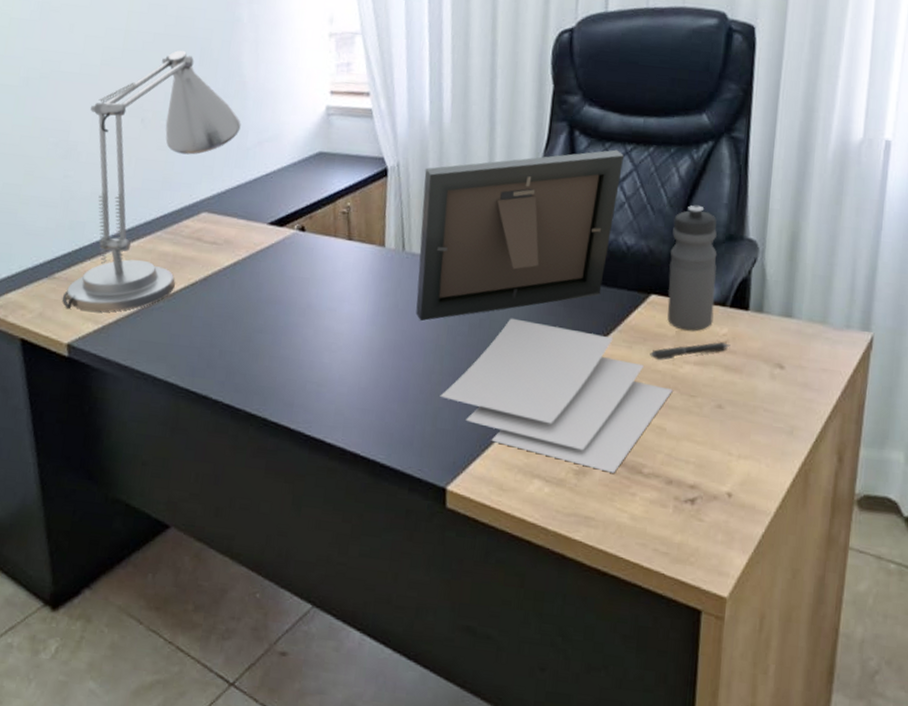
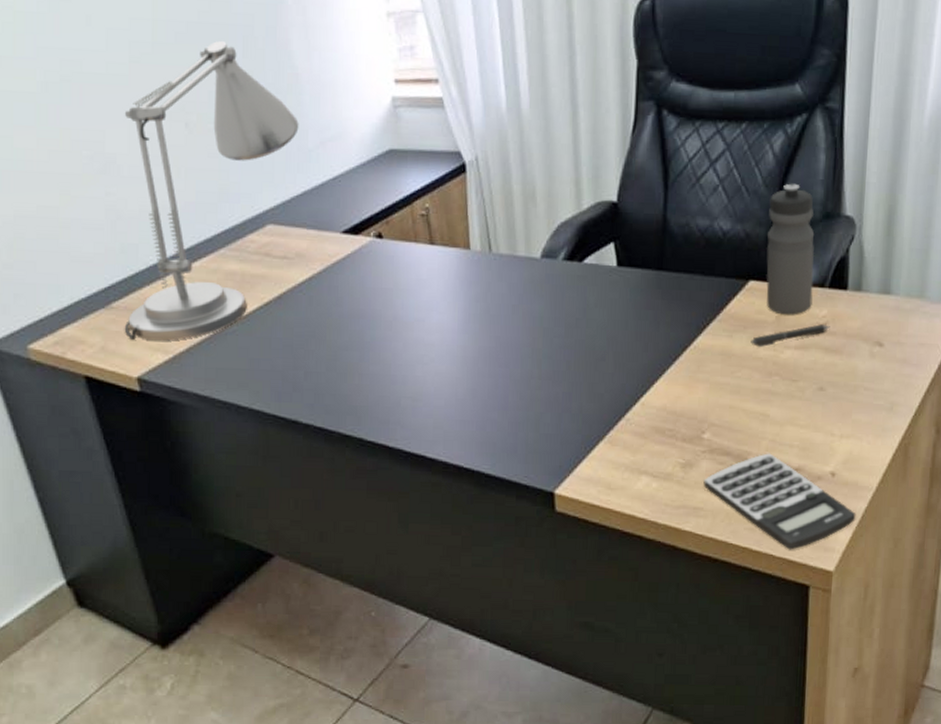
picture frame: present [416,149,625,322] -> none [506,128,716,326]
papers: present [440,318,673,473] -> none [540,315,775,463]
calculator: none [596,467,753,571] -> present [703,453,856,550]

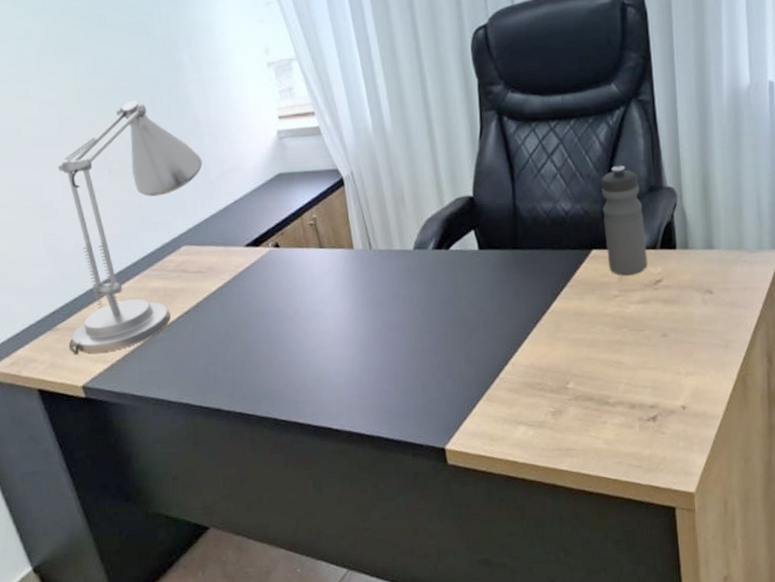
calculator: present [703,453,856,550] -> none [572,395,709,478]
pen: present [750,324,830,348] -> none [599,280,666,306]

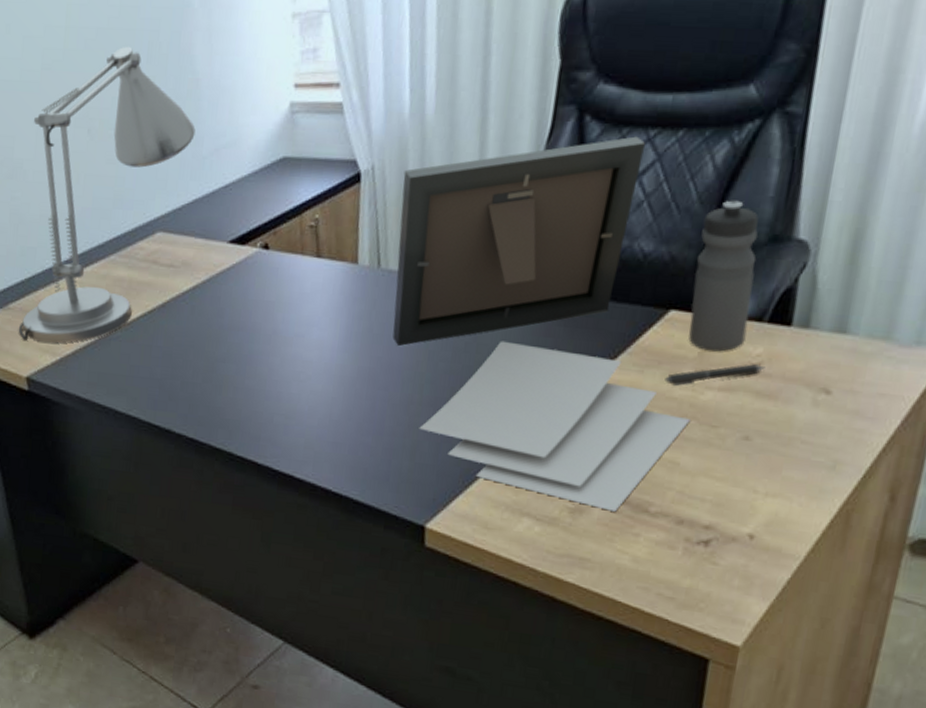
picture frame: none [377,128,550,309] -> present [392,136,646,347]
papers: none [425,291,623,408] -> present [419,341,691,512]
pen: none [599,280,666,306] -> present [665,364,765,387]

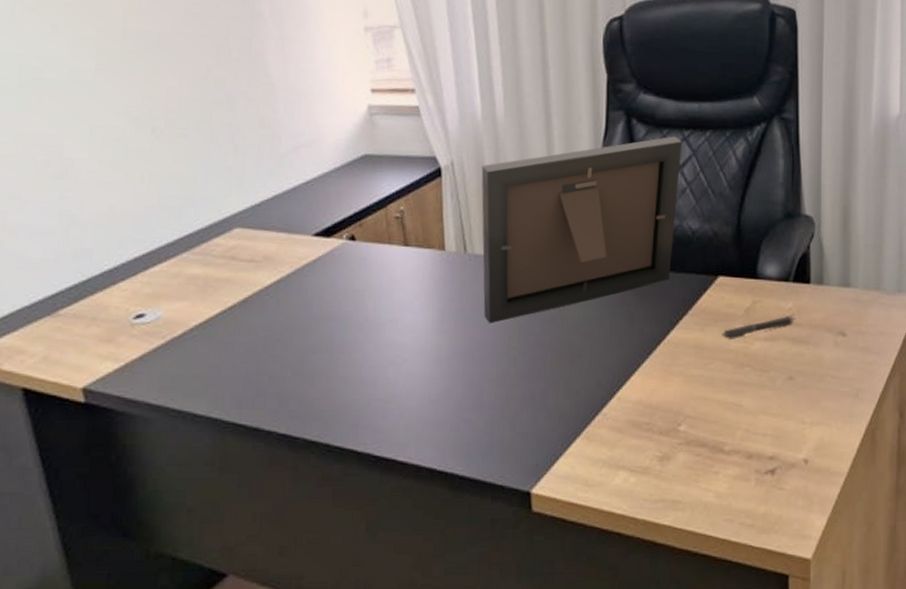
desk lamp: present [18,47,196,343] -> none [71,51,272,349]
papers: present [419,341,691,512] -> none [516,312,746,455]
water bottle: present [688,200,759,352] -> none [734,186,779,308]

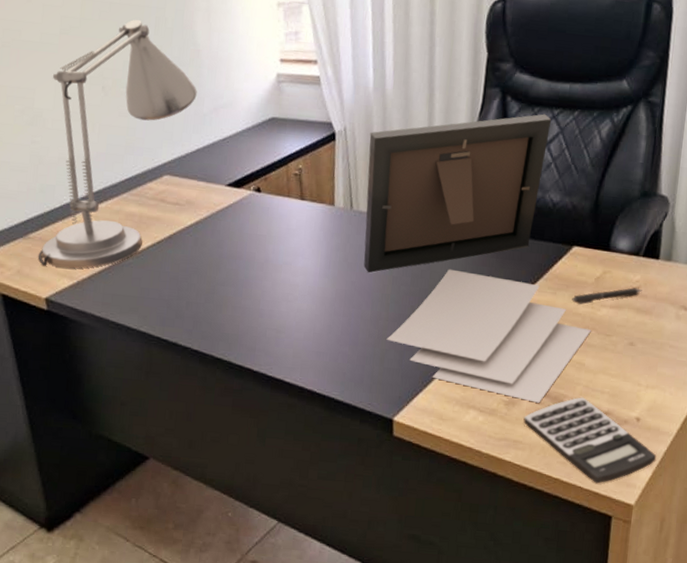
desk lamp: none [71,51,272,349] -> present [37,20,197,269]
papers: none [516,312,746,455] -> present [386,269,591,403]
calculator: none [681,443,830,540] -> present [523,397,657,484]

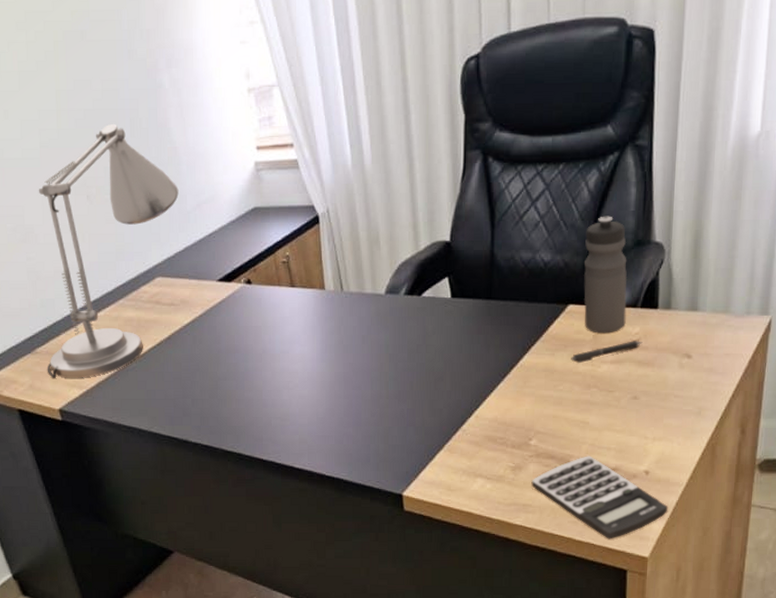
picture frame: present [363,114,552,273] -> none [353,171,537,353]
papers: present [386,269,591,403] -> none [389,341,593,465]
water bottle: none [588,164,633,278] -> present [583,216,628,334]

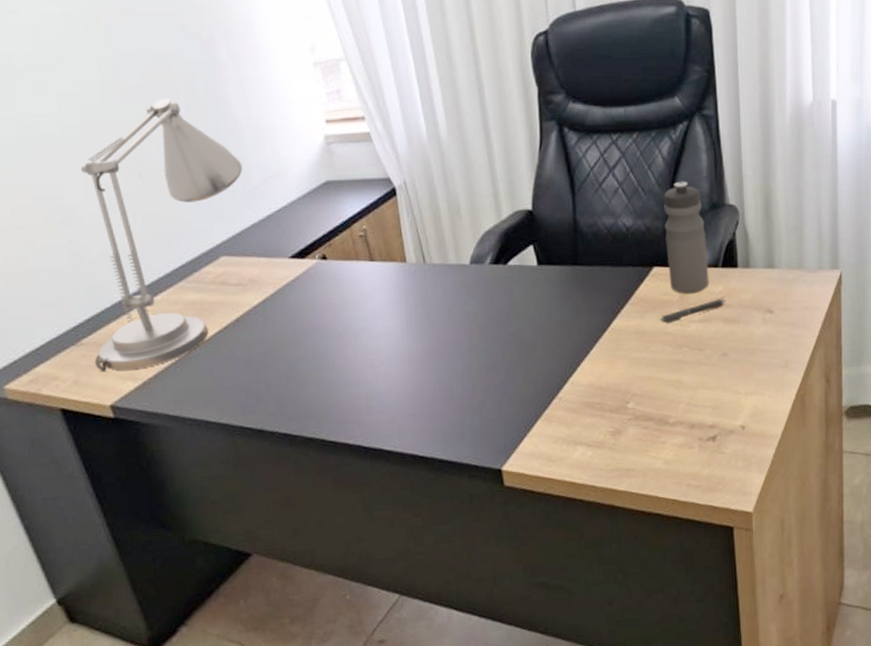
calculator: present [531,456,668,539] -> none [632,415,767,498]

